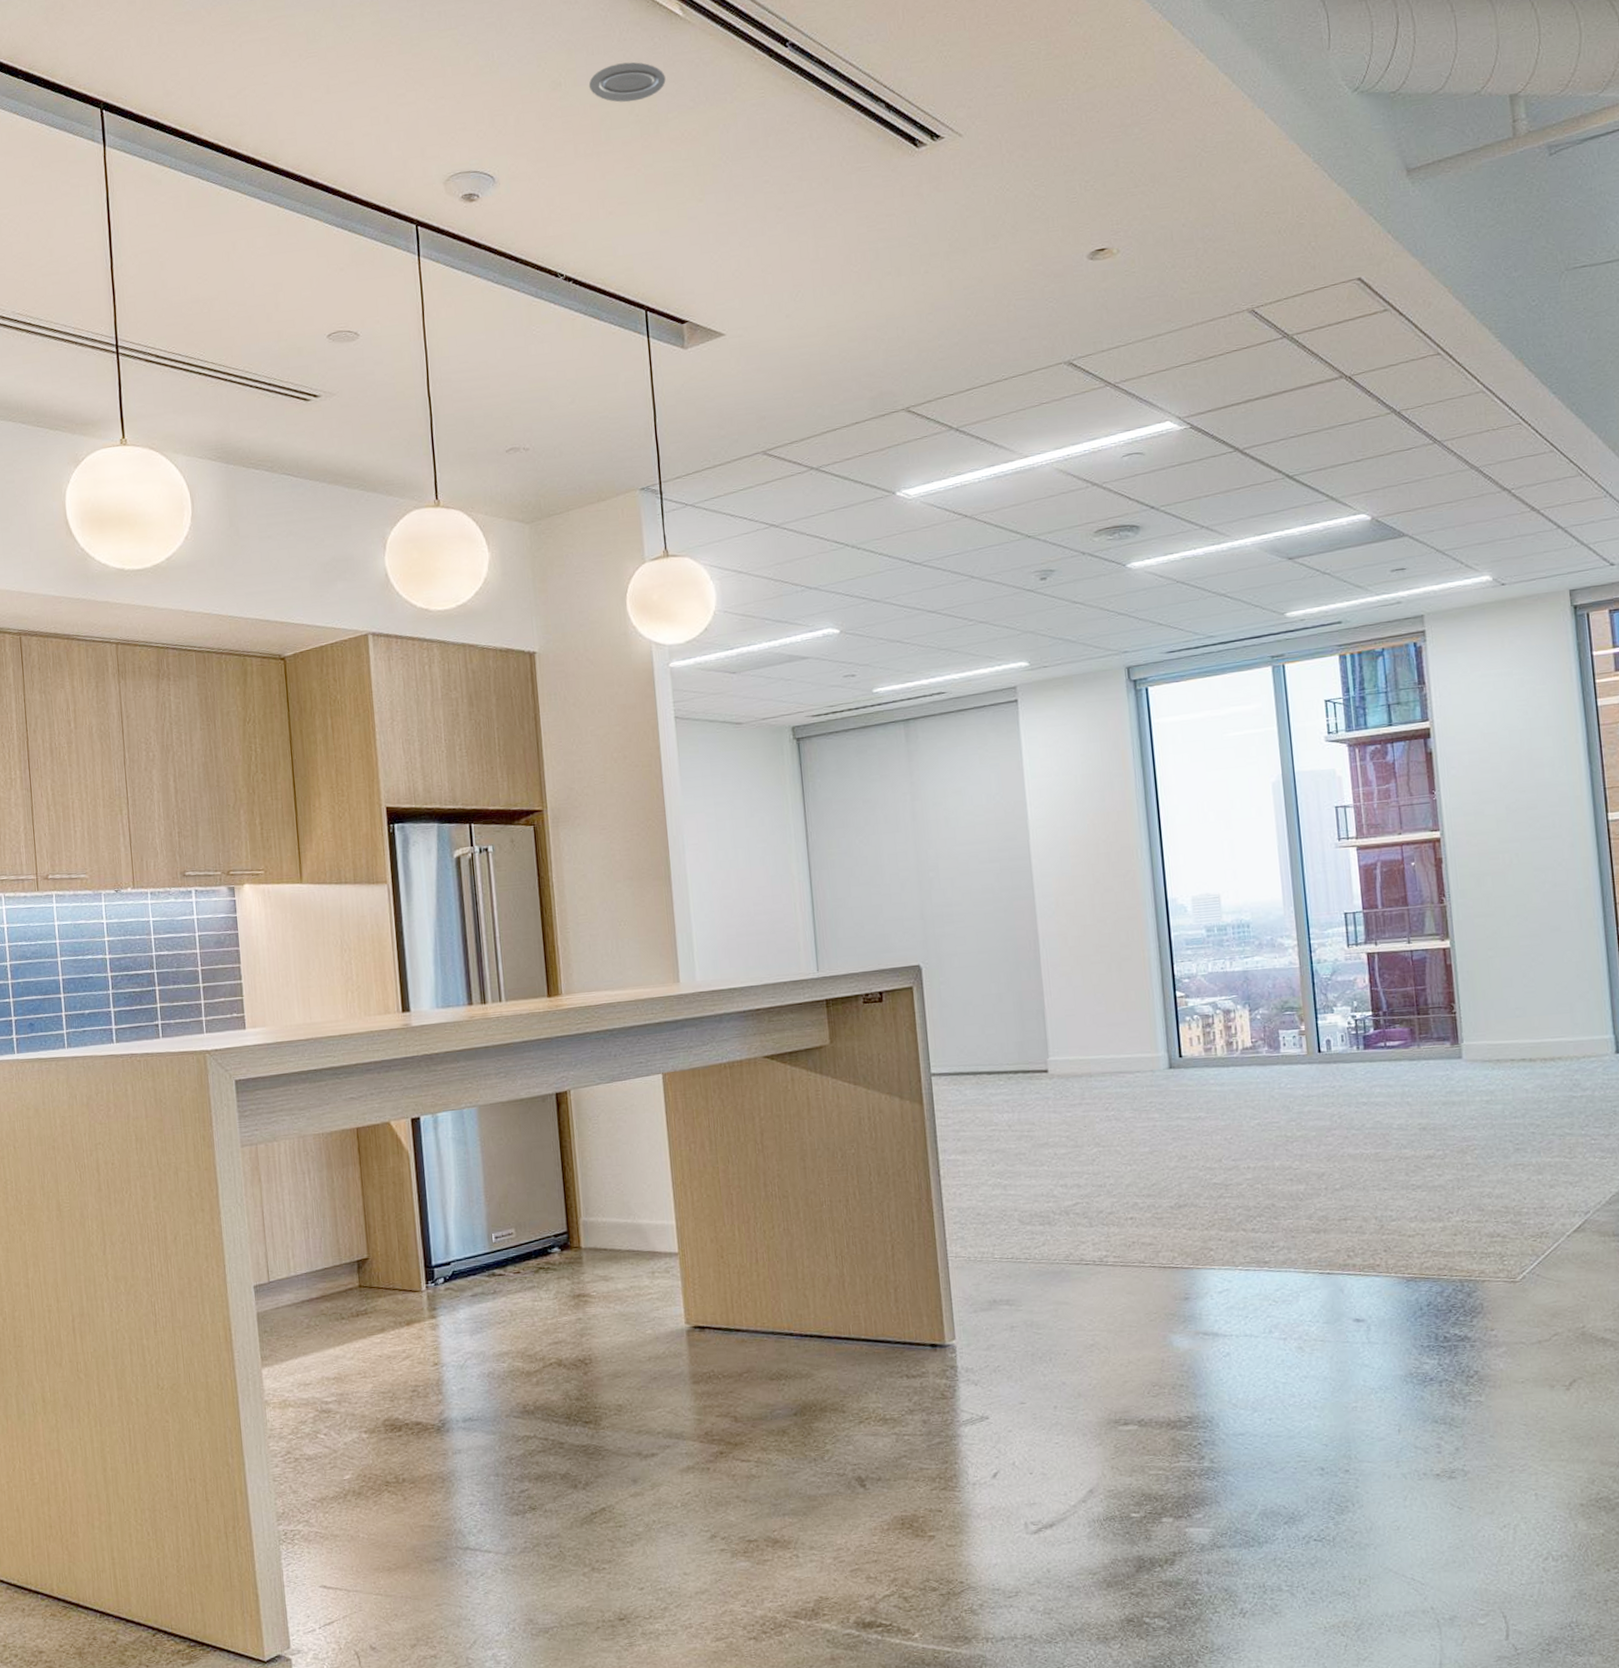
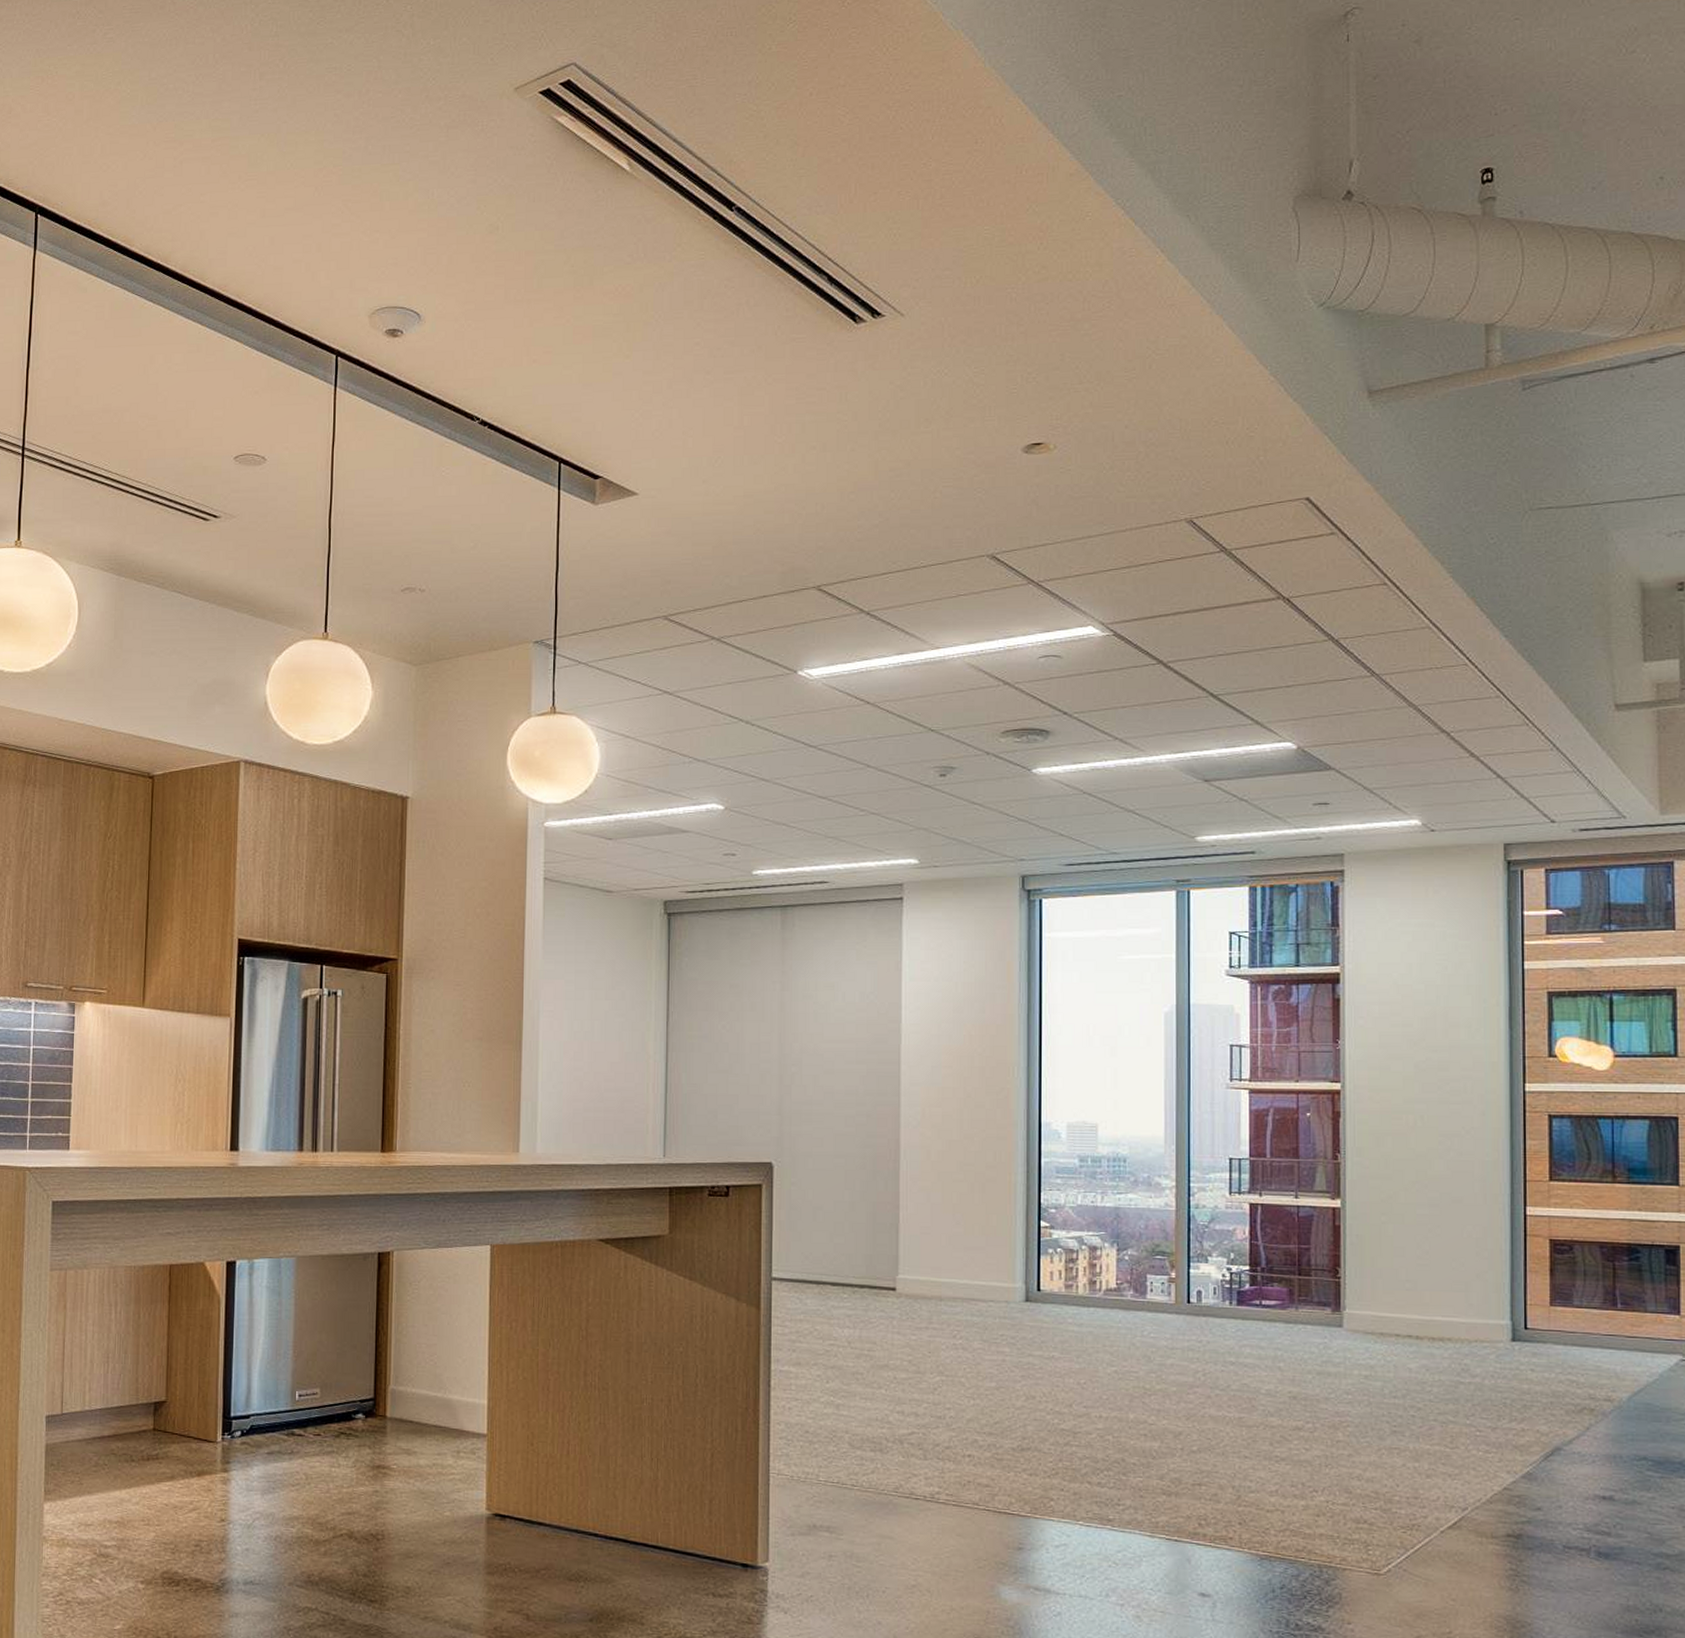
recessed light: present [588,62,666,103] -> none [526,212,605,252]

